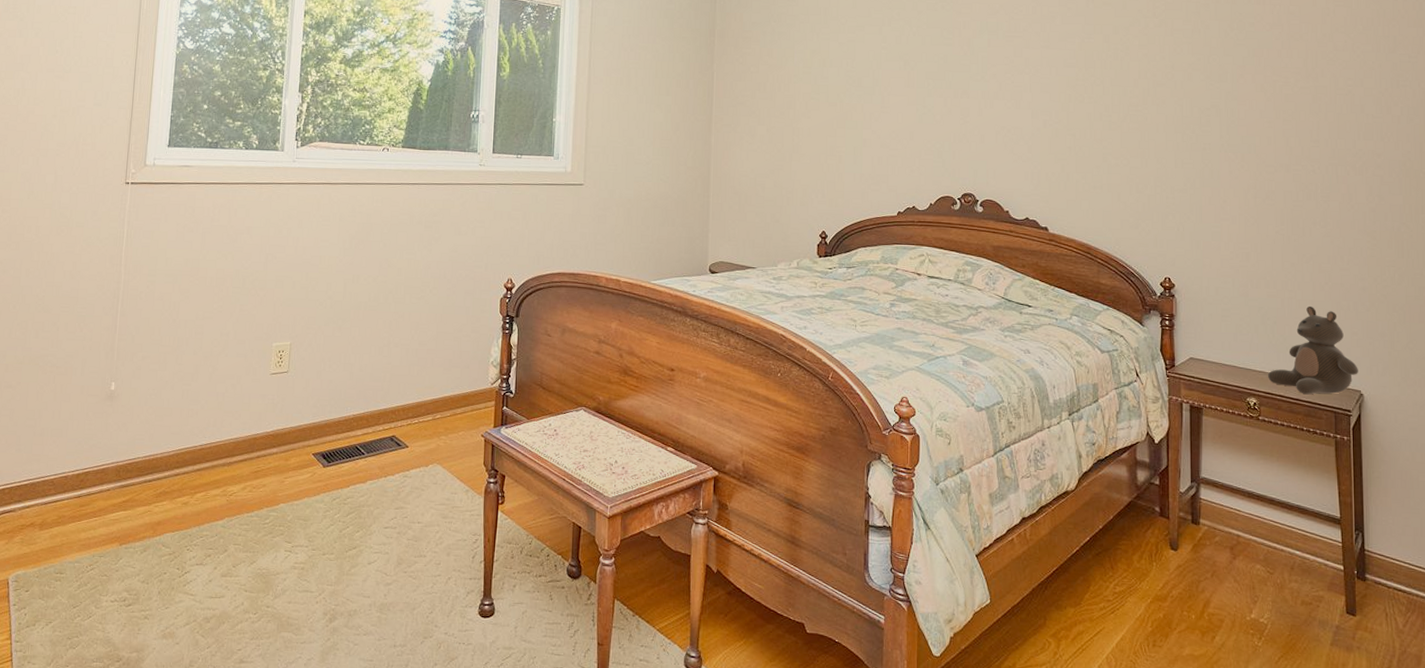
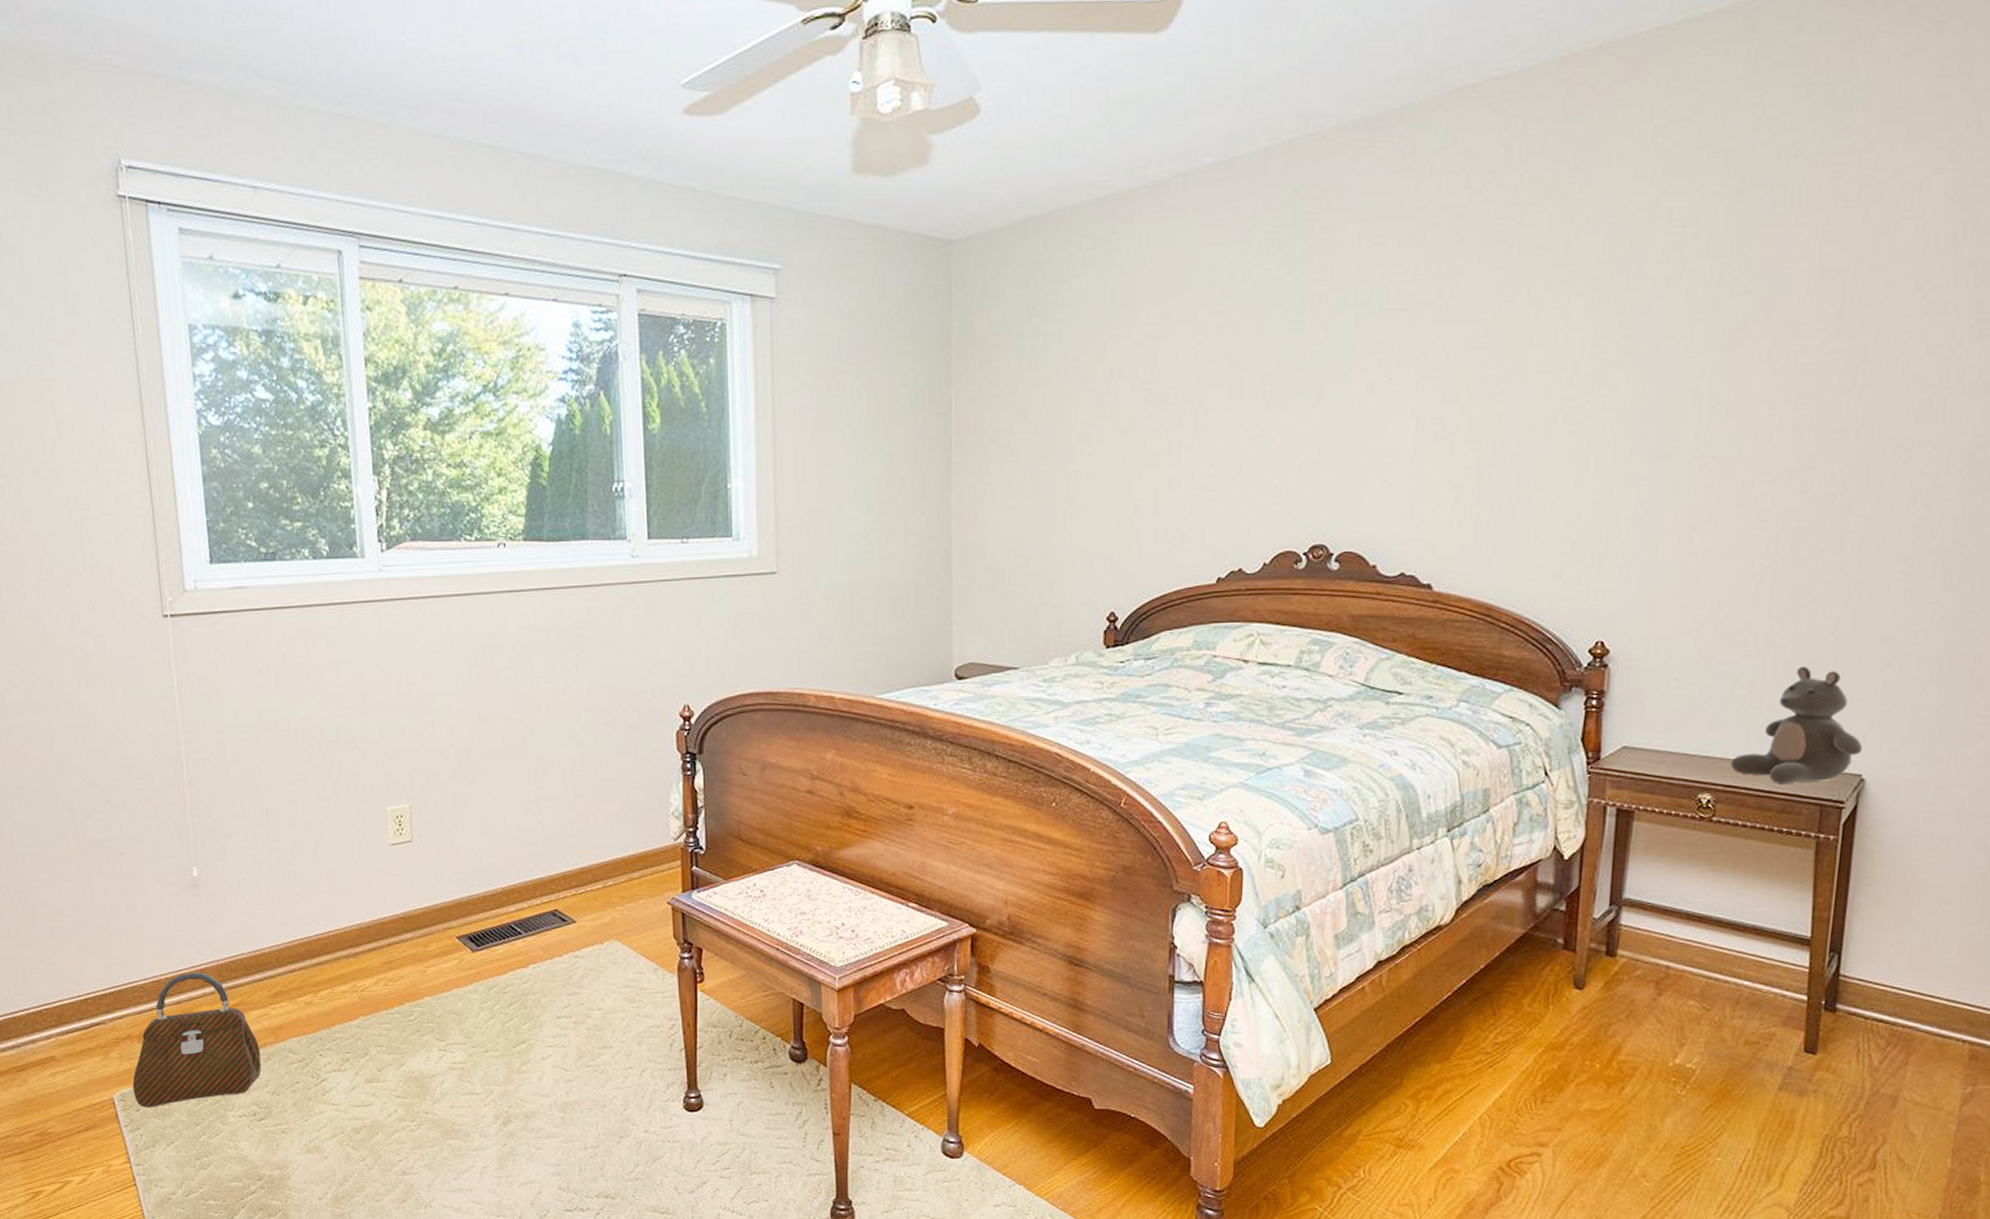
handbag: none [26,471,139,589] -> present [132,972,261,1107]

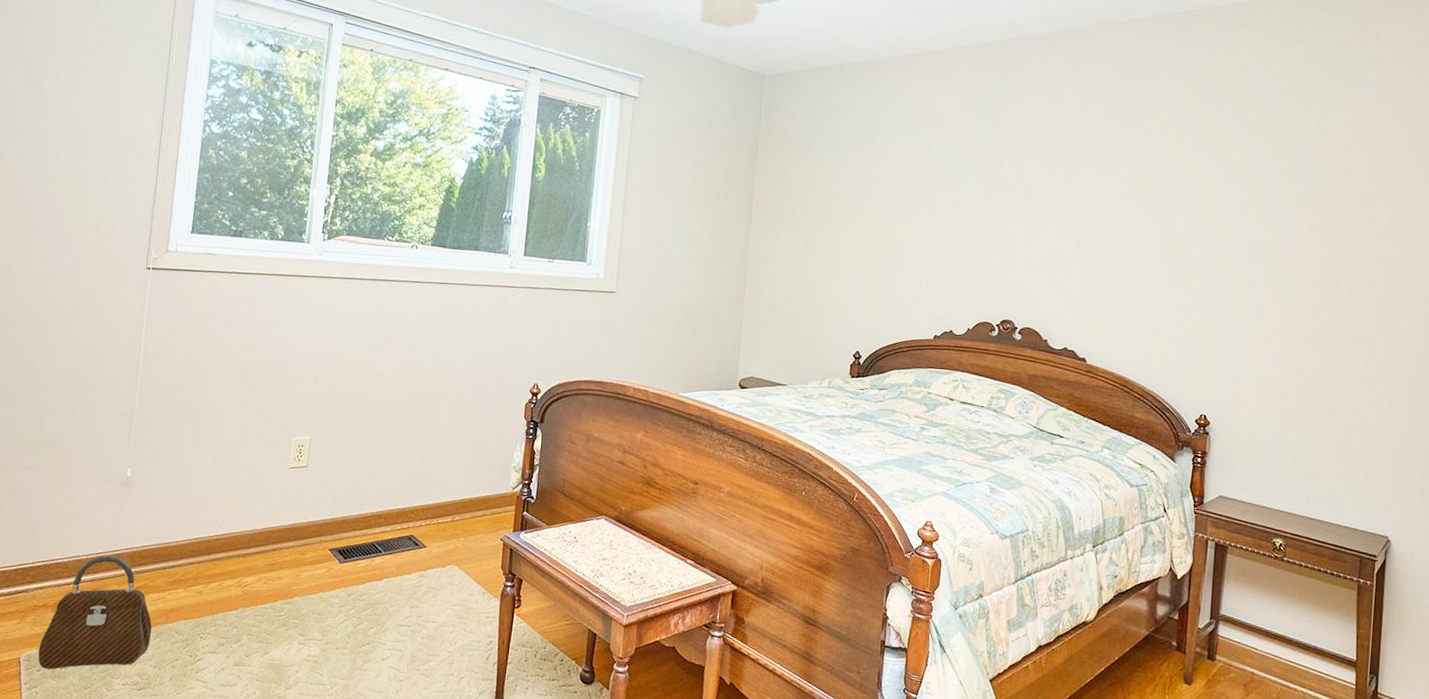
stuffed bear: present [1730,666,1862,785] -> none [1295,450,1388,539]

